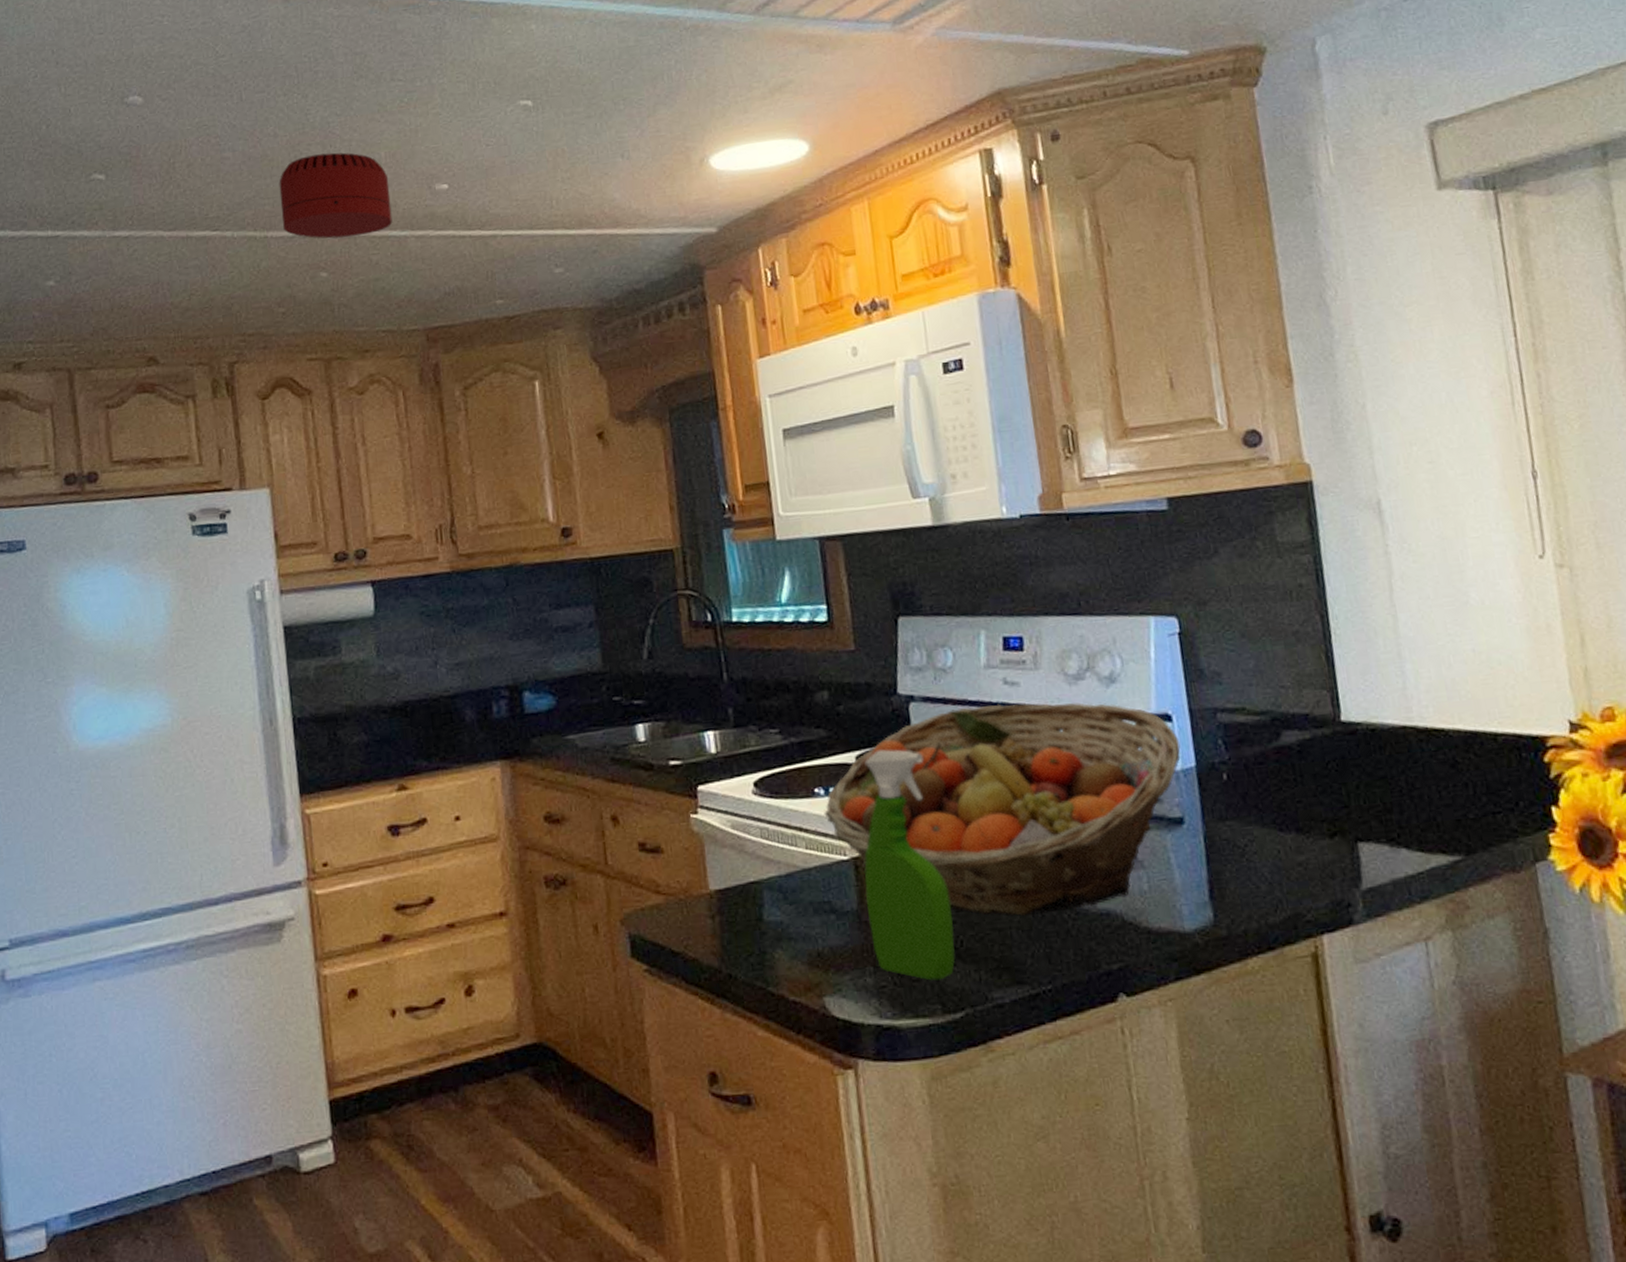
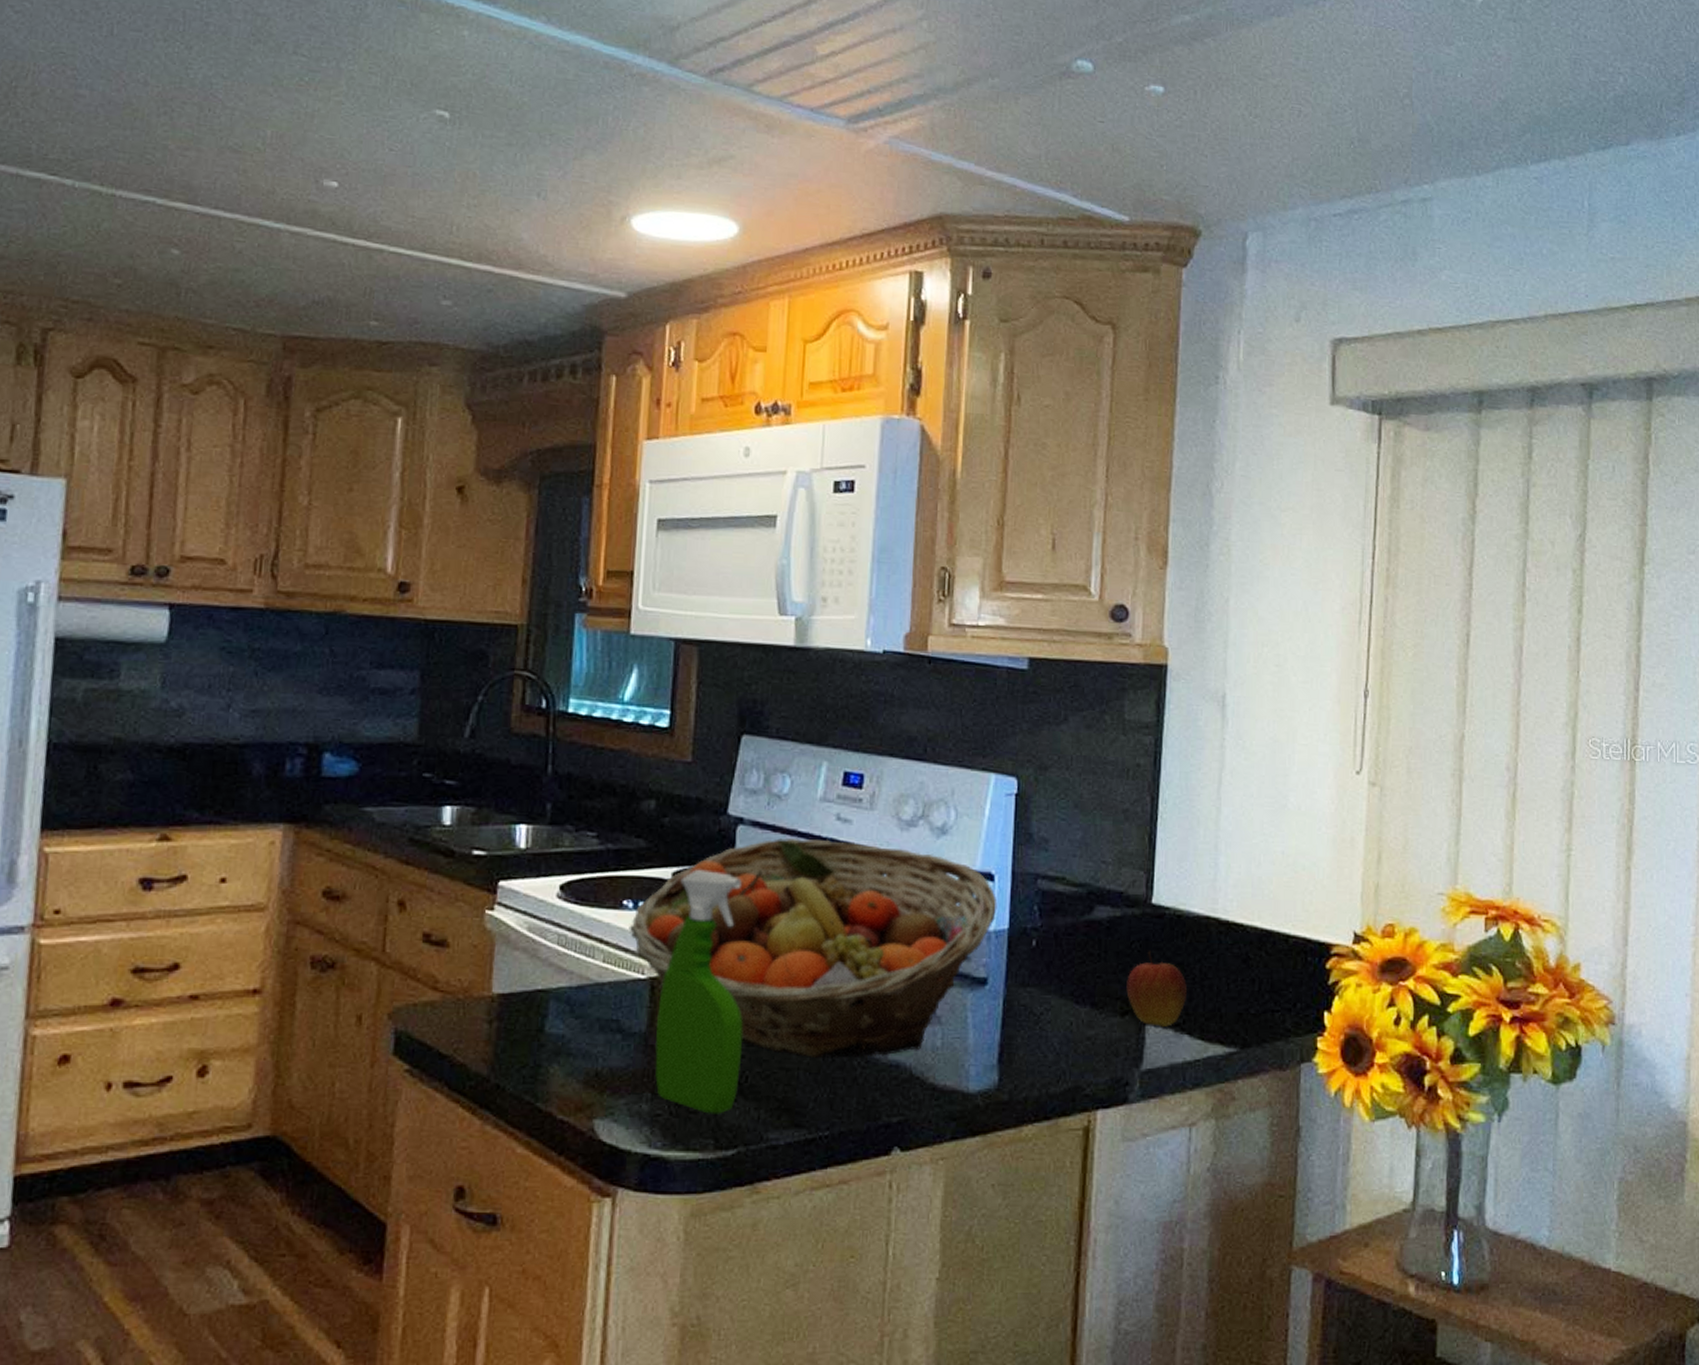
smoke detector: present [279,152,393,239] -> none [136,114,271,218]
apple: none [1329,769,1397,845] -> present [1126,951,1187,1028]

